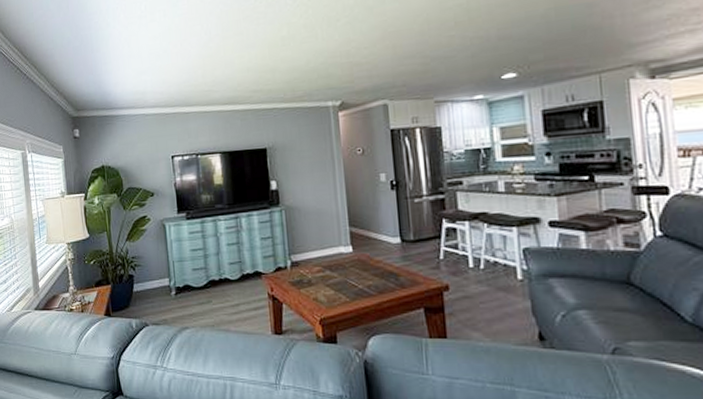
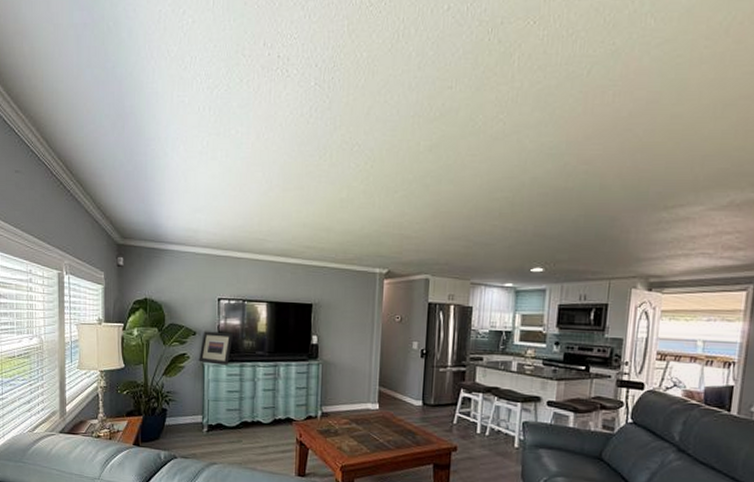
picture frame: none [159,188,191,224] -> present [199,331,233,365]

